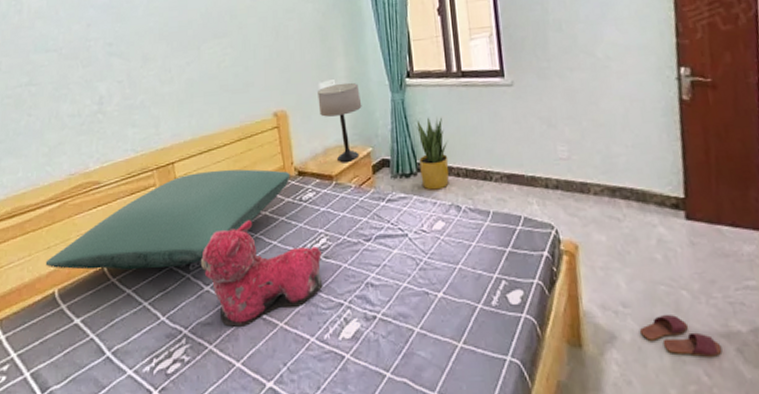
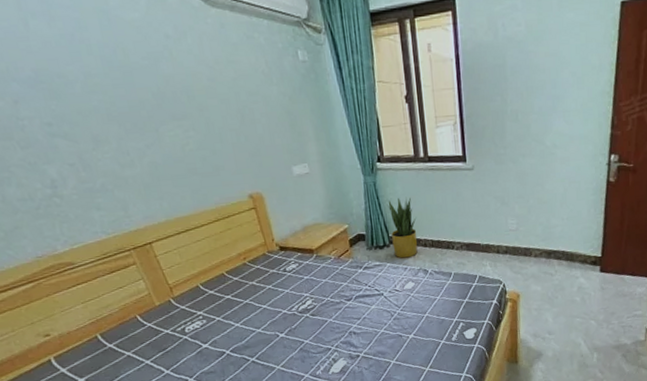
pillow: present [45,169,290,270] -> none [33,246,273,341]
stuffed animal: present [201,220,323,327] -> none [195,289,312,373]
table lamp: present [318,82,362,162] -> none [291,166,337,238]
slippers: present [639,314,722,357] -> none [558,336,613,362]

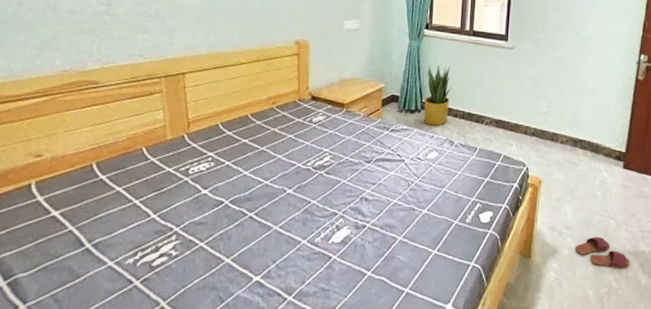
slippers: none [558,336,613,362] -> present [575,236,630,268]

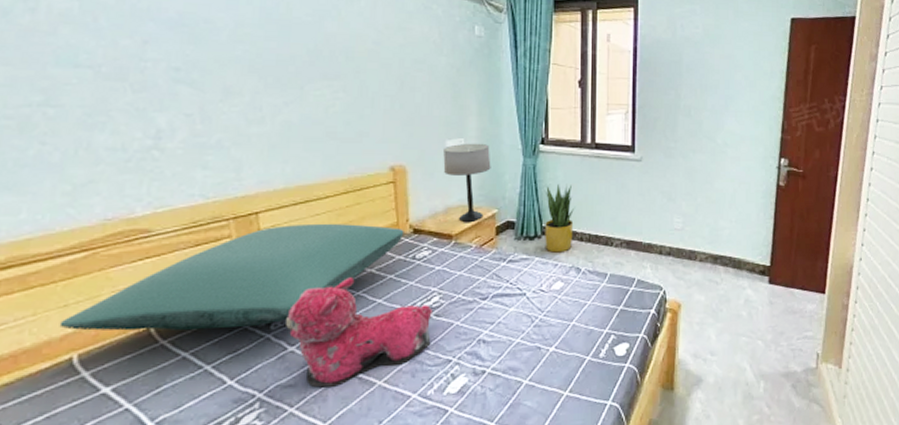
pillow: none [22,85,304,170] -> present [59,223,404,331]
stuffed animal: none [201,134,324,228] -> present [286,277,432,388]
table lamp: none [340,24,381,93] -> present [443,143,491,222]
slippers: present [575,236,630,268] -> none [721,359,781,393]

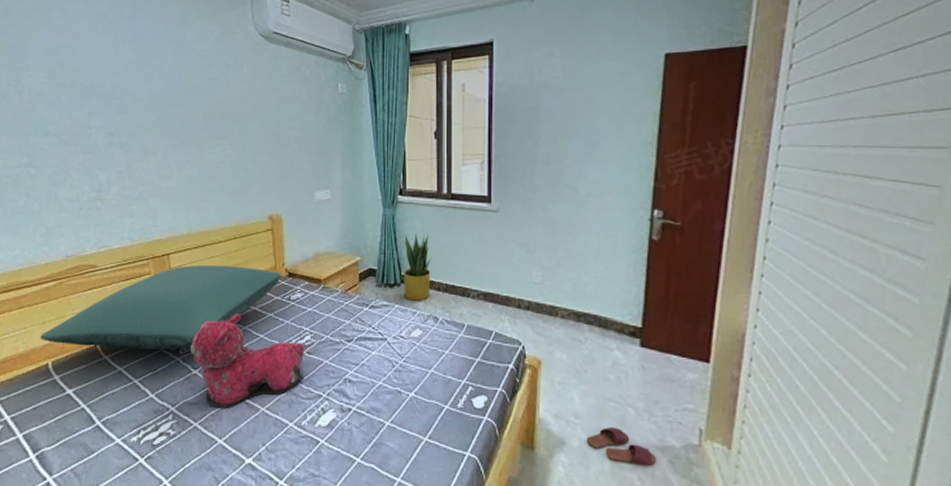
table lamp: present [443,143,491,222] -> none [312,194,354,268]
slippers: none [721,359,781,393] -> present [586,426,656,466]

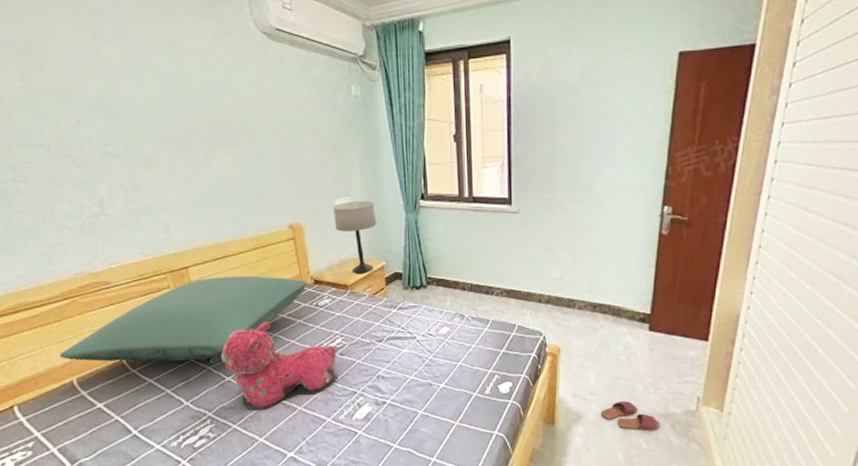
table lamp: none [312,194,354,268] -> present [333,200,377,273]
planter: present [403,233,432,301] -> none [427,237,457,301]

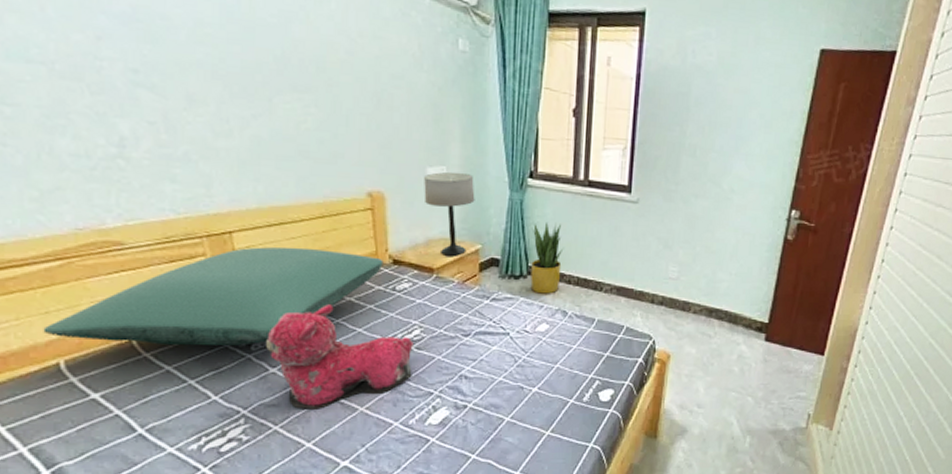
planter: none [427,237,457,301] -> present [530,222,564,294]
slippers: present [600,400,660,431] -> none [707,414,768,447]

